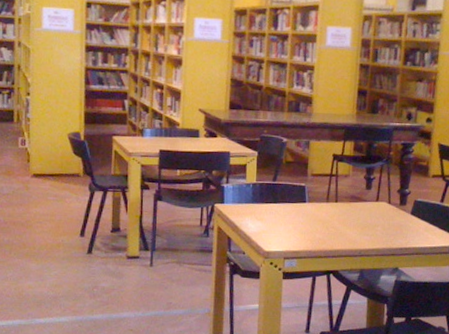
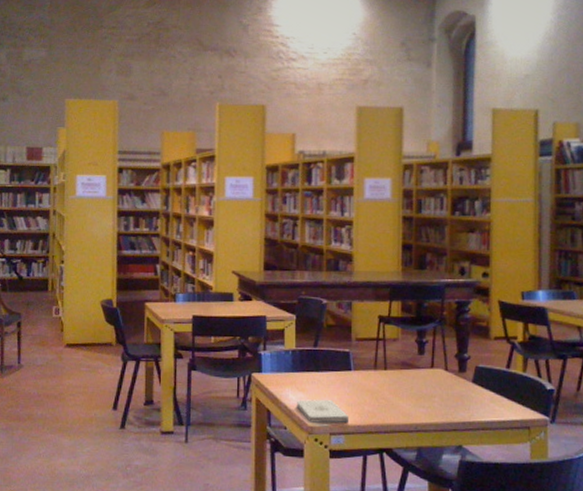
notepad: none [255,228,301,249] -> present [297,399,348,423]

